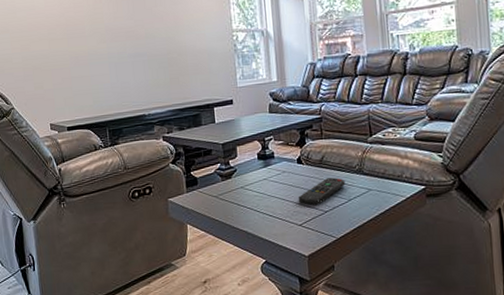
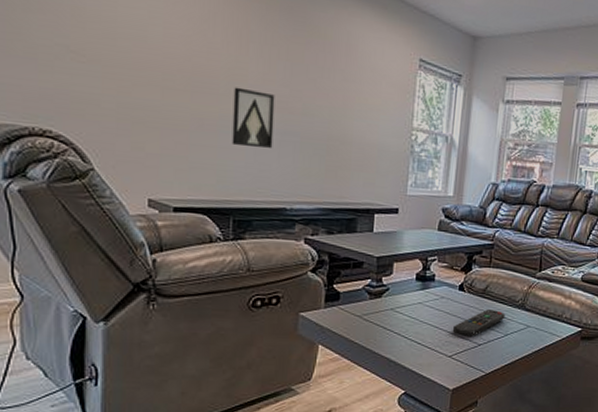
wall art: none [95,27,129,73] -> present [232,87,275,148]

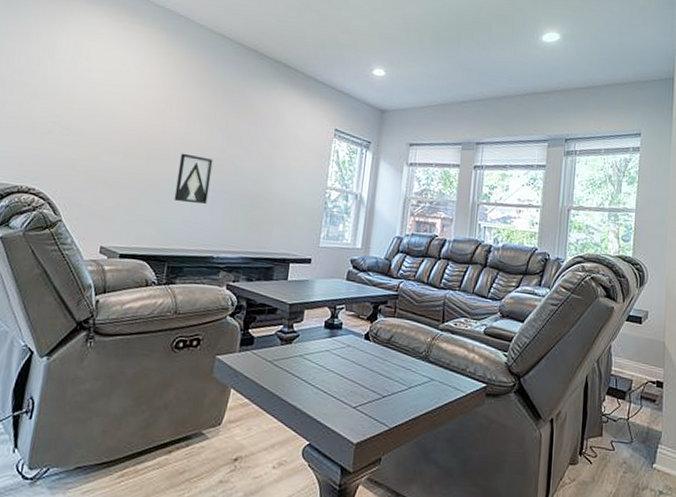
remote control: present [452,309,506,338] -> none [357,360,410,389]

